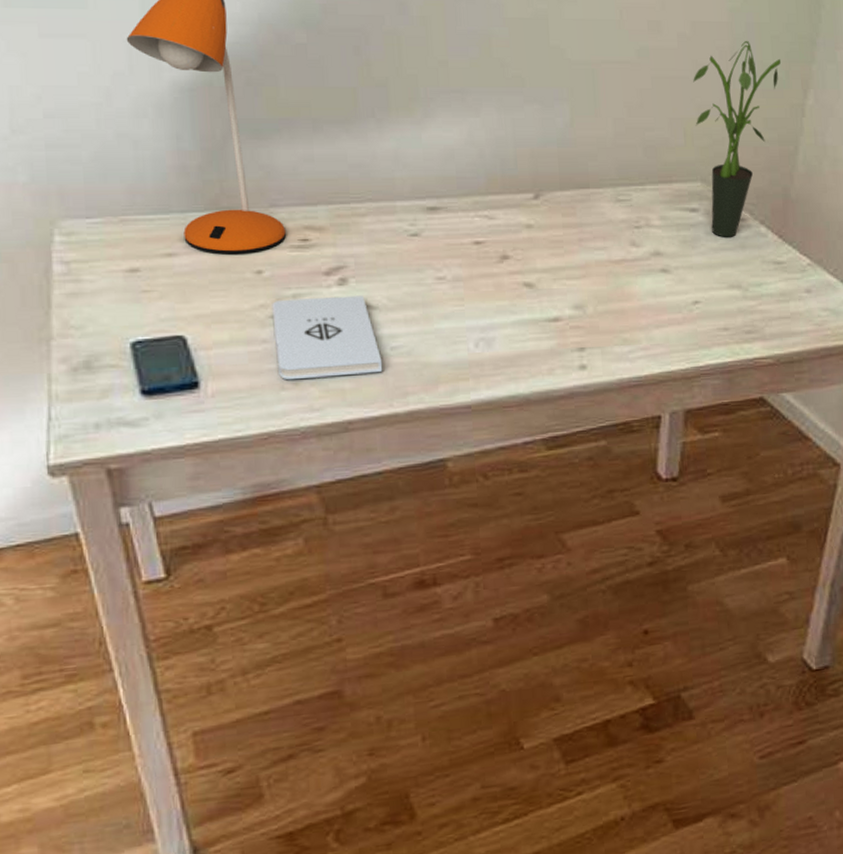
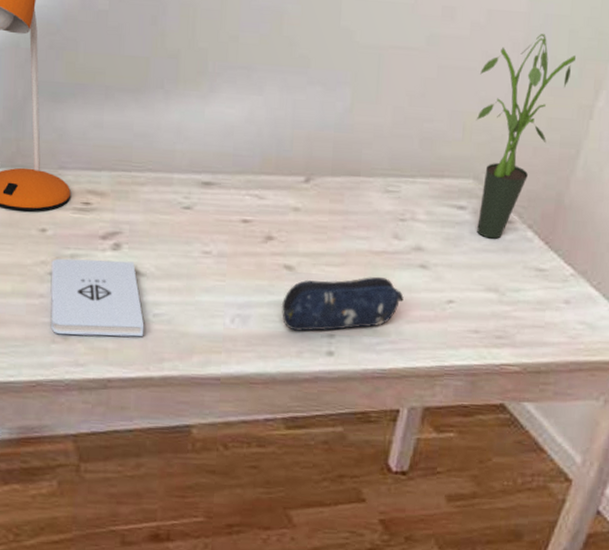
pencil case: none [526,285,650,348] -> present [281,276,404,331]

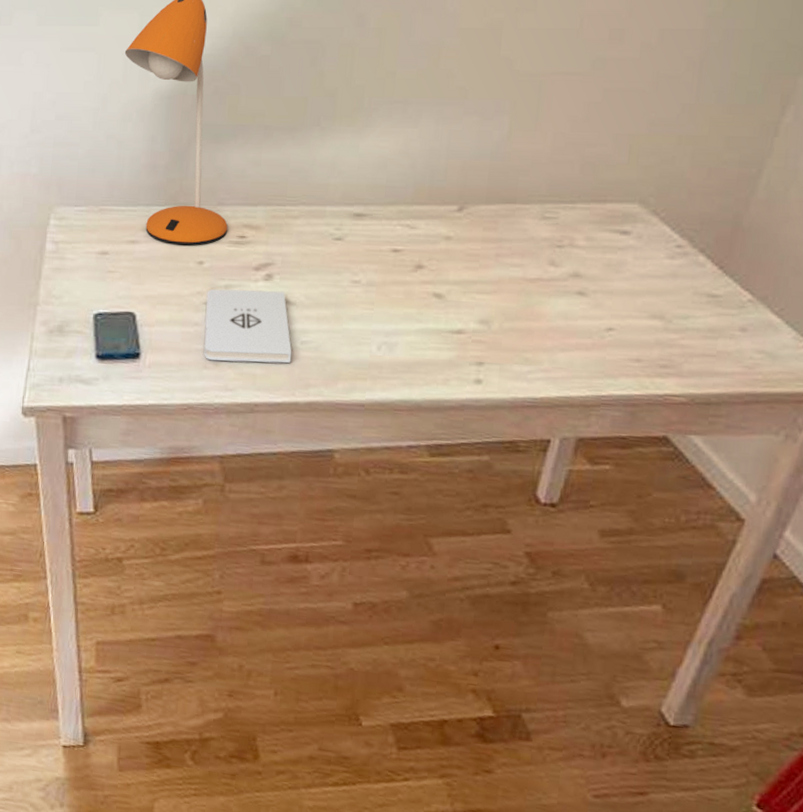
pencil case: present [281,276,404,331] -> none [429,304,559,359]
potted plant: present [476,34,576,239] -> none [641,50,760,264]

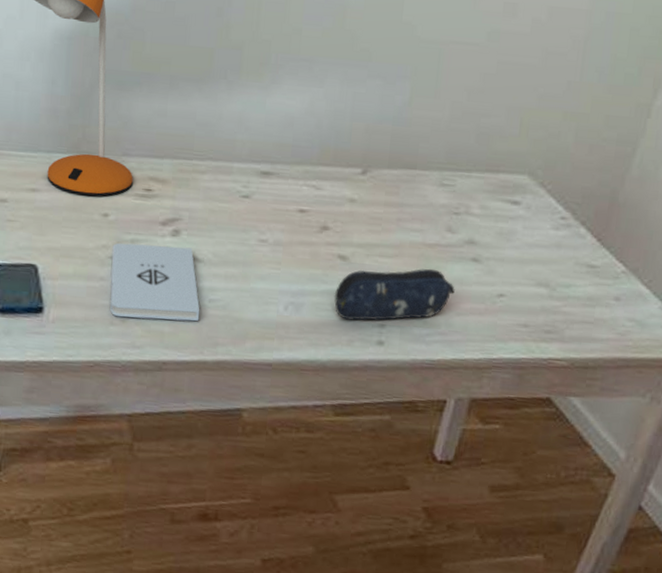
pencil case: none [429,304,559,359] -> present [334,268,455,320]

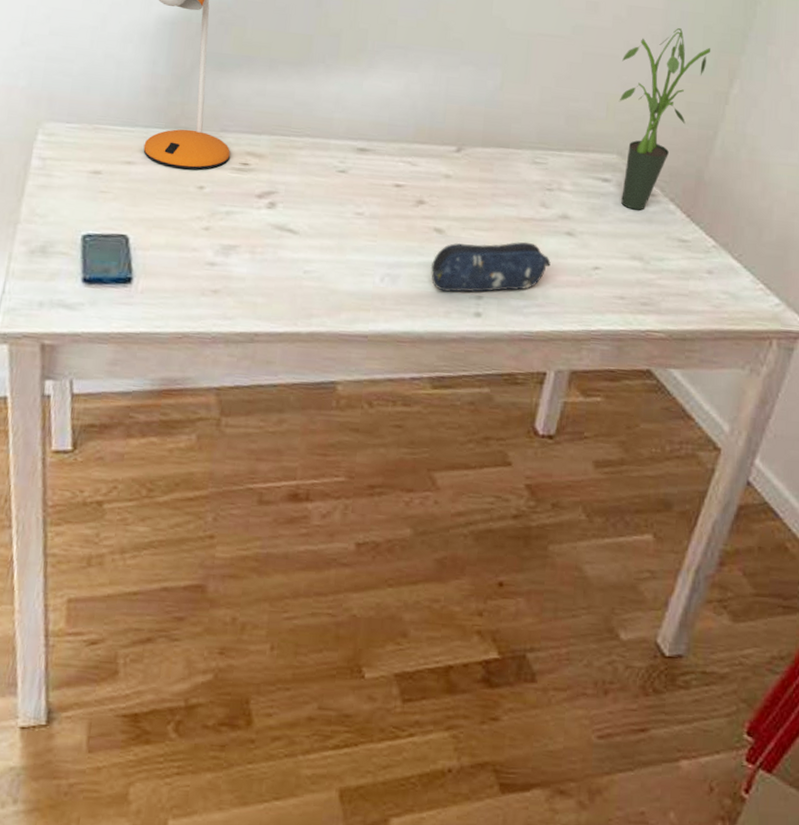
notepad: present [110,242,200,322] -> none [202,214,295,293]
potted plant: none [530,32,636,235] -> present [618,28,710,210]

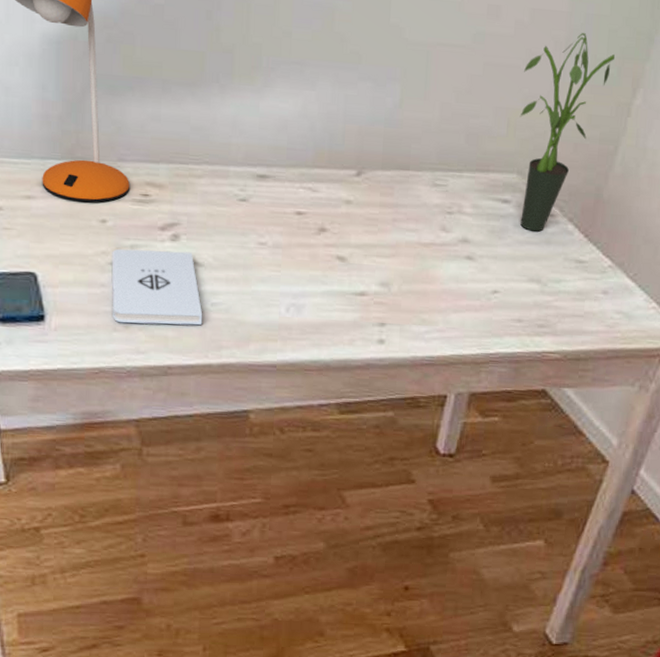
notepad: none [202,214,295,293] -> present [111,248,203,326]
pencil case: present [430,242,551,292] -> none [334,267,451,320]

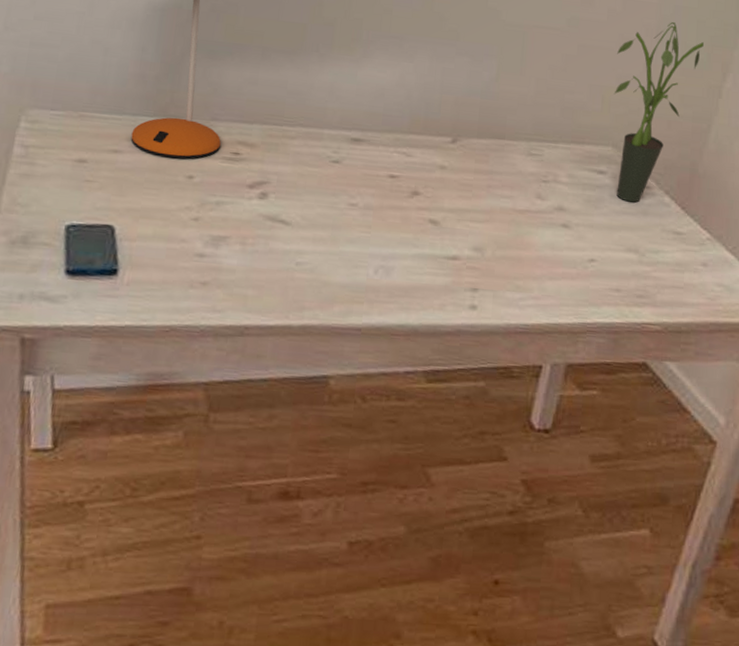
notepad: present [111,248,203,326] -> none [190,204,287,285]

